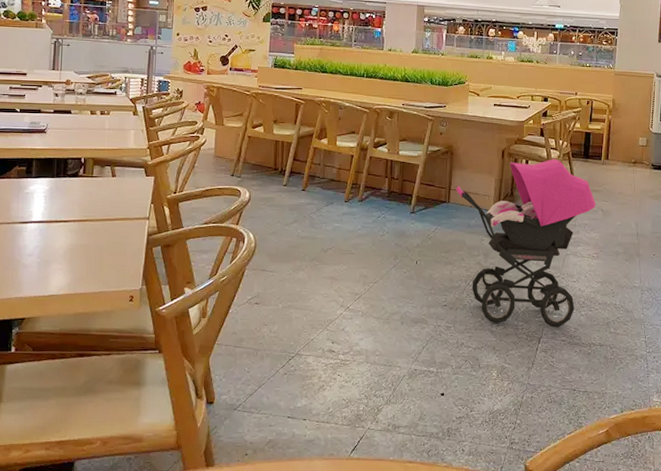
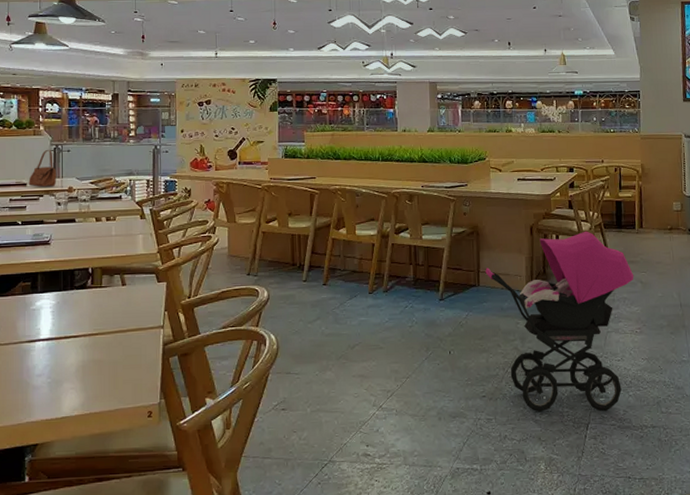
handbag: none [28,42,56,79] -> present [28,149,57,188]

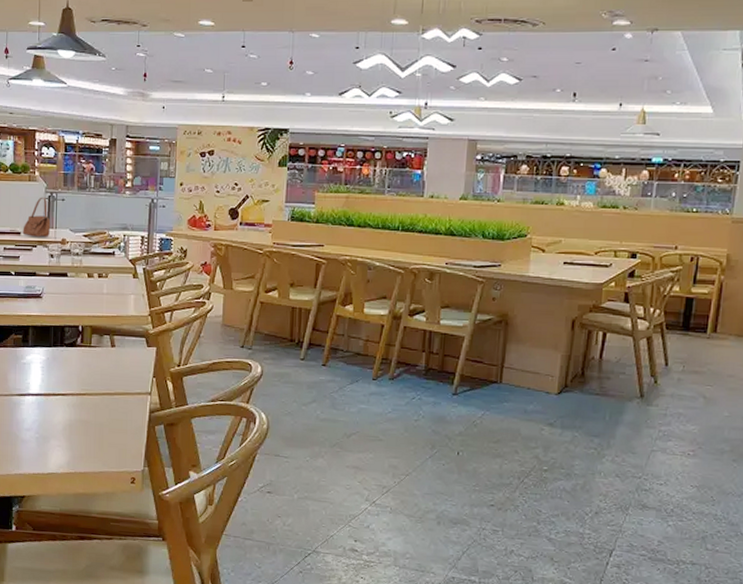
baby stroller: present [485,231,634,412] -> none [510,330,696,540]

